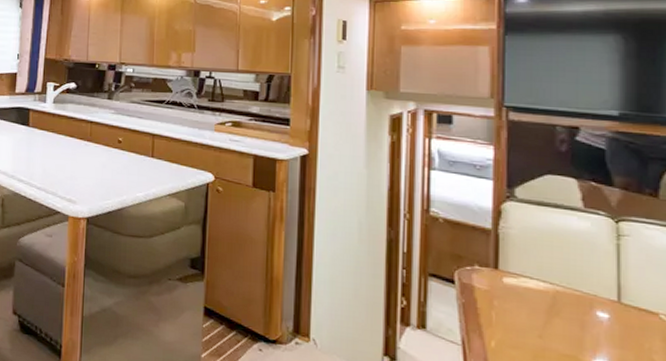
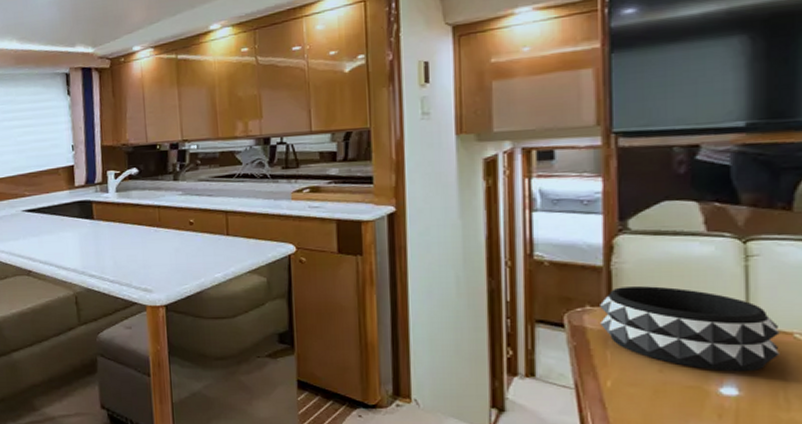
decorative bowl: none [487,251,647,347] -> present [600,286,780,372]

